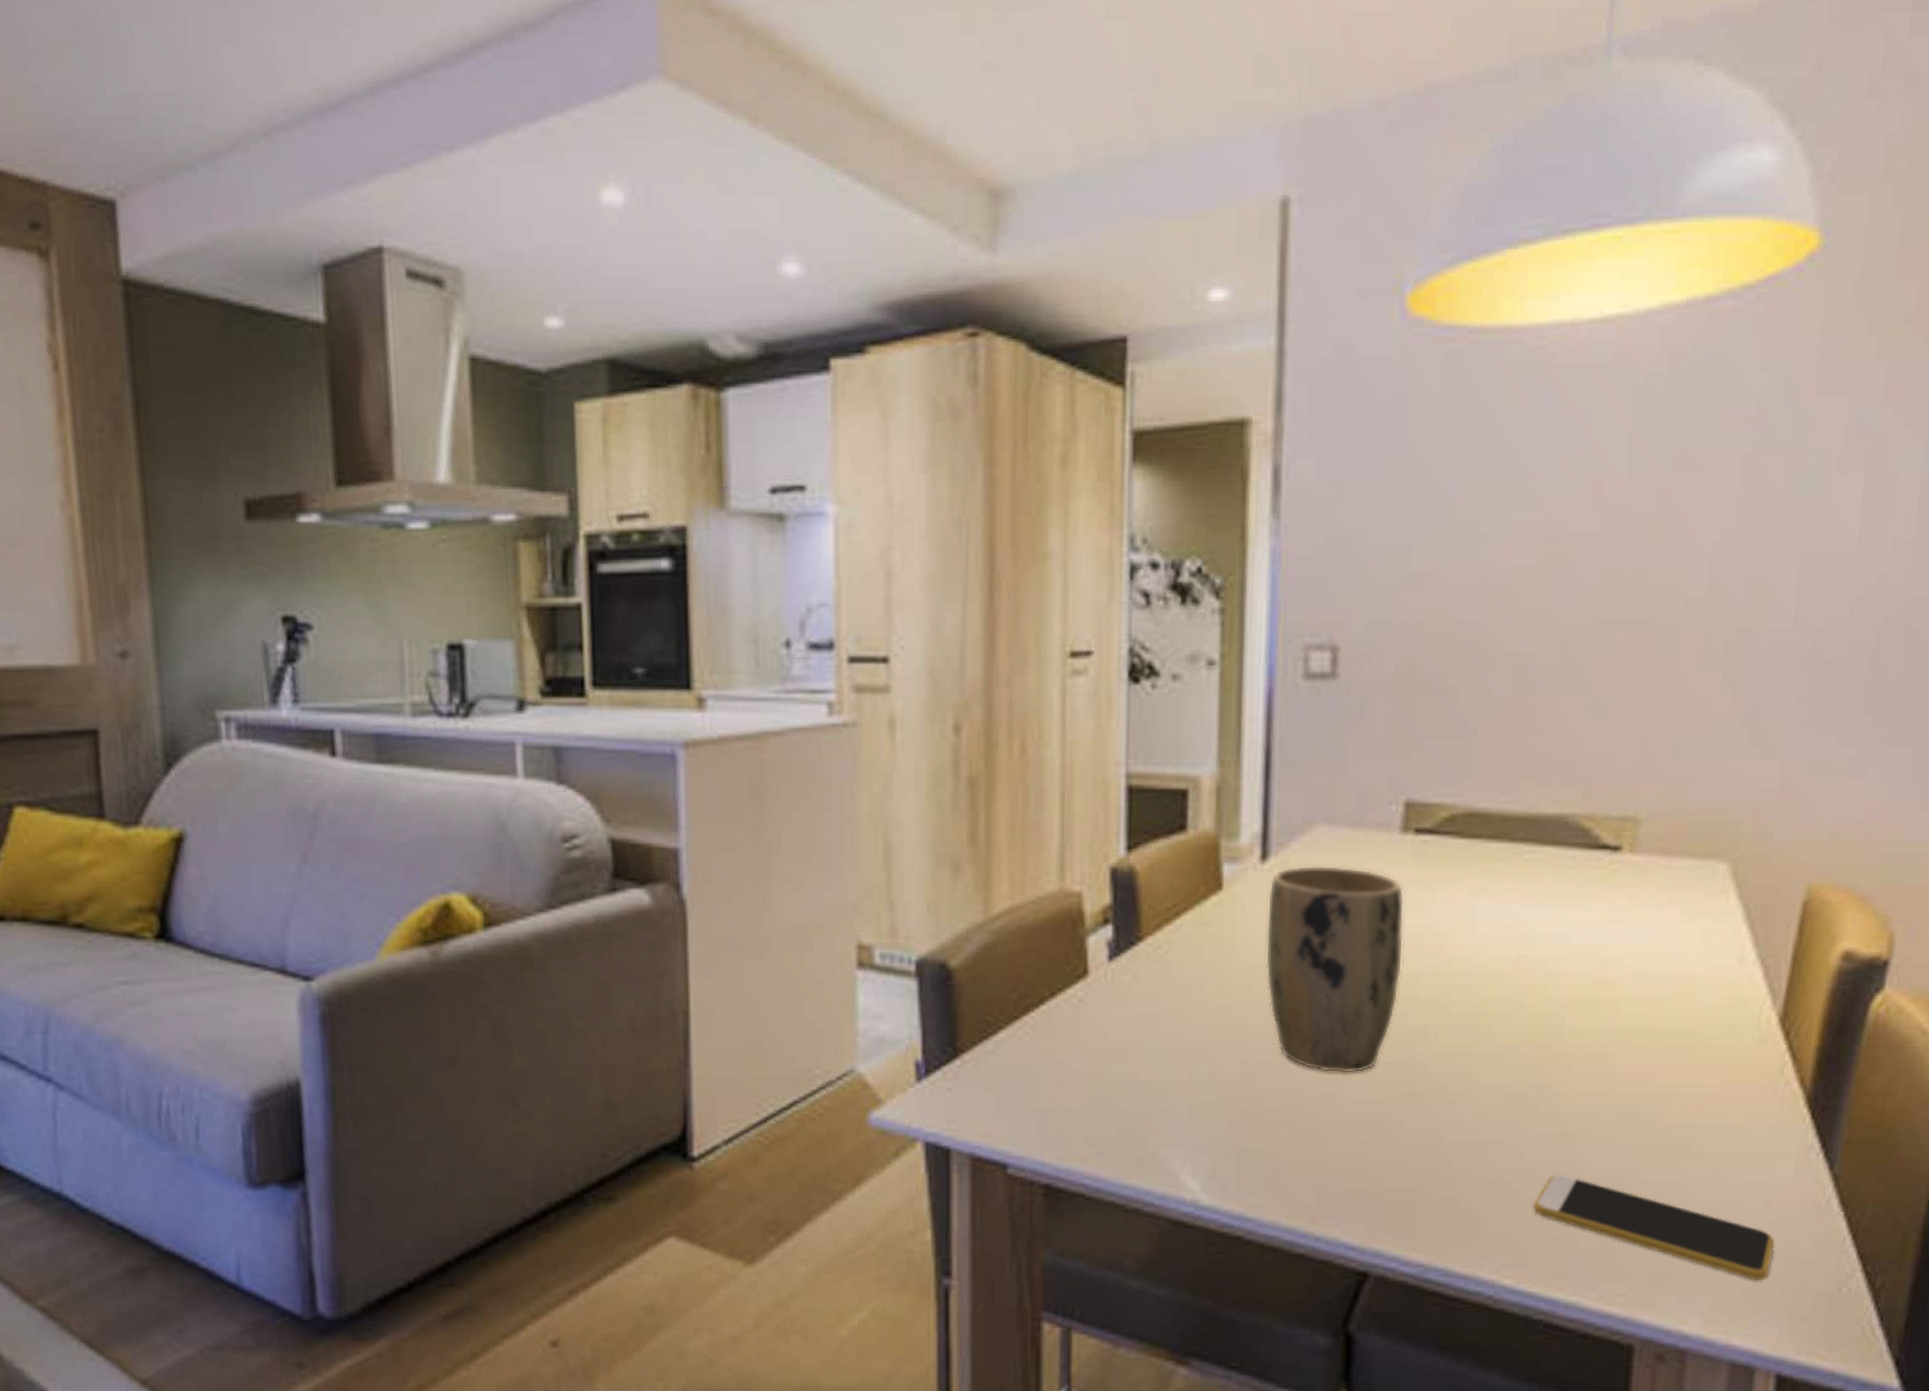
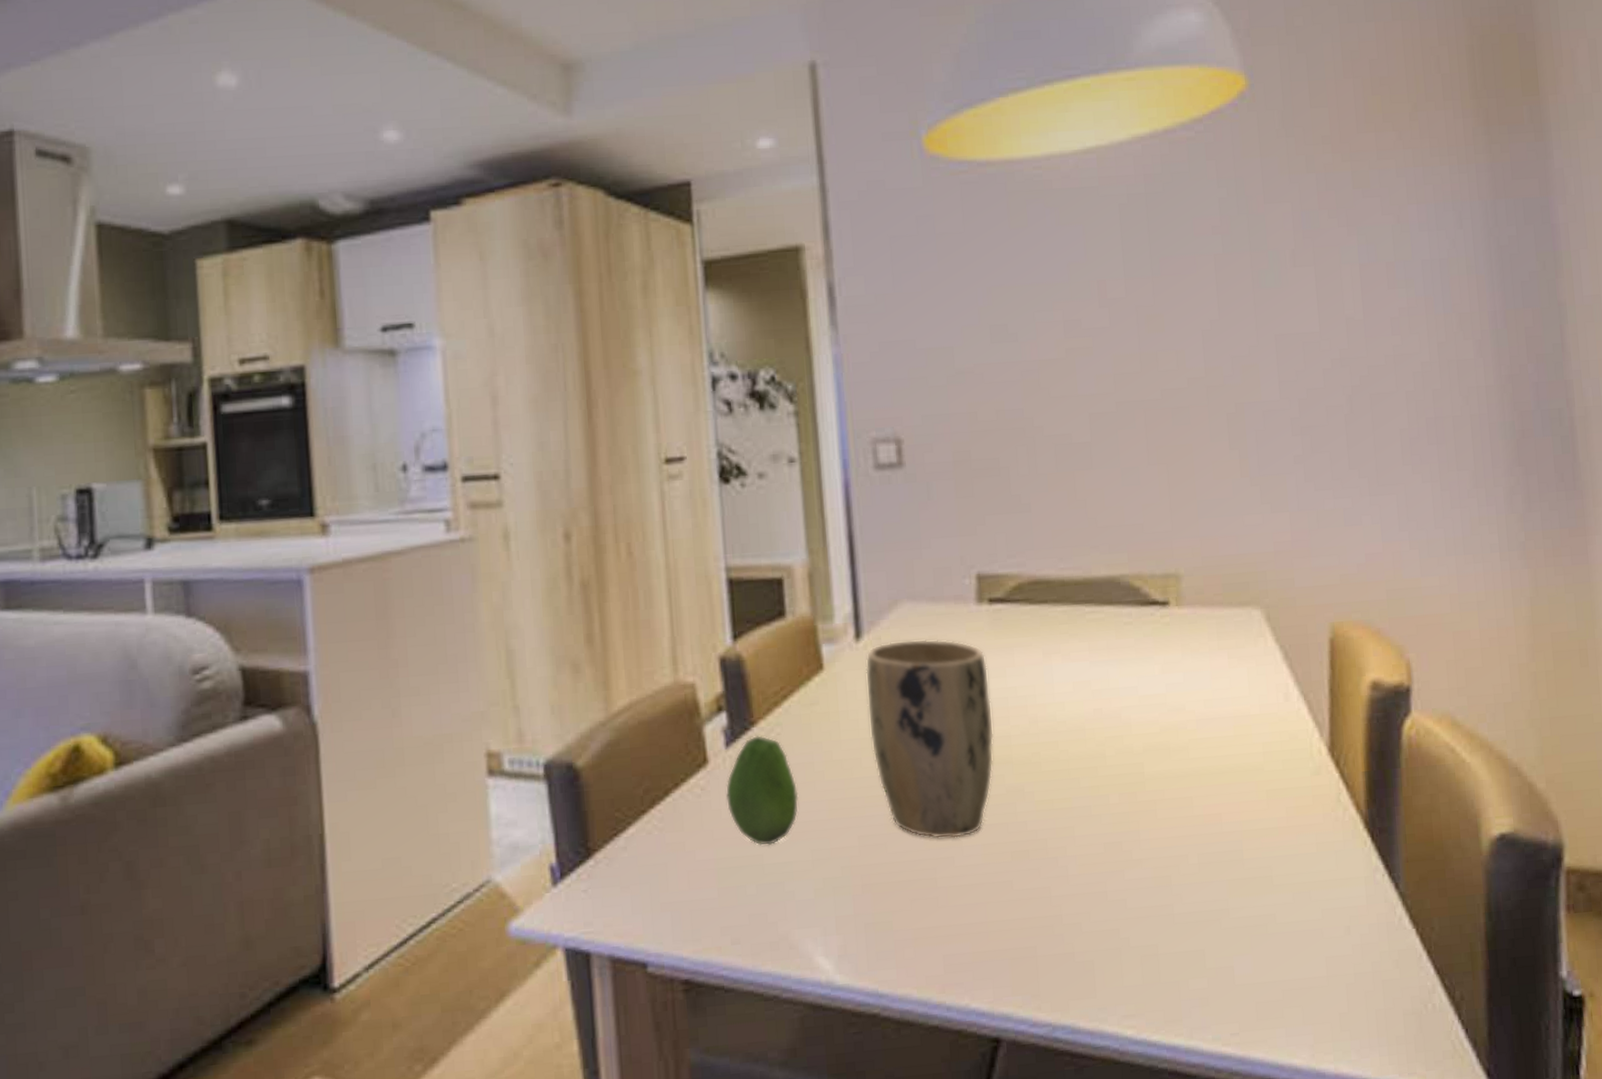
fruit: none [1105,952,1182,1062] -> present [726,735,799,846]
smartphone: present [1533,1174,1775,1281] -> none [1142,918,1362,1006]

